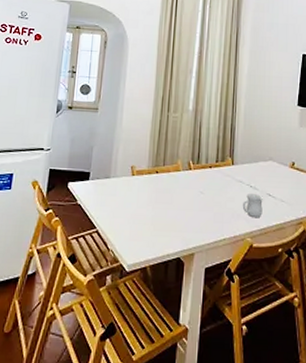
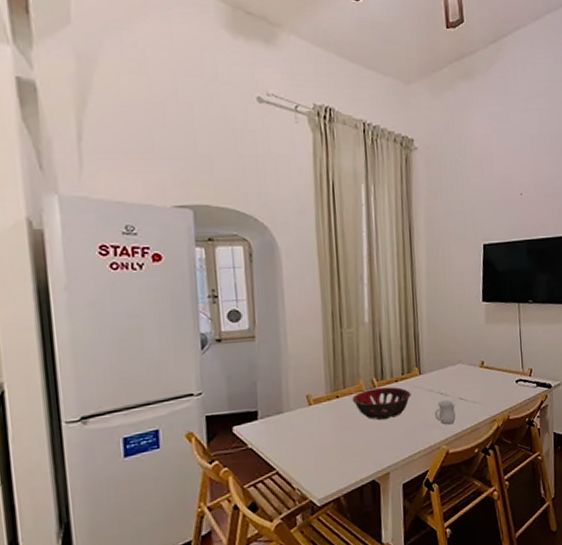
decorative bowl: none [169,170,223,202] -> present [352,386,411,420]

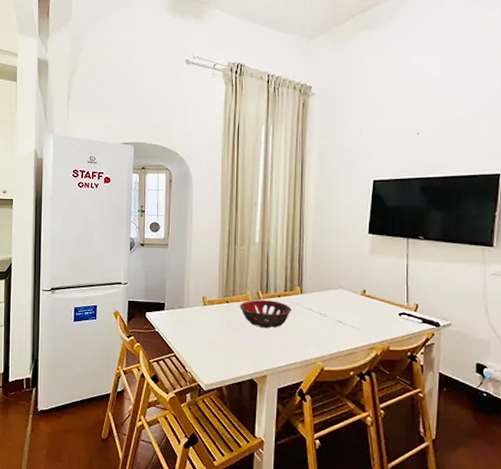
mug: present [434,400,456,425] -> none [312,321,334,344]

